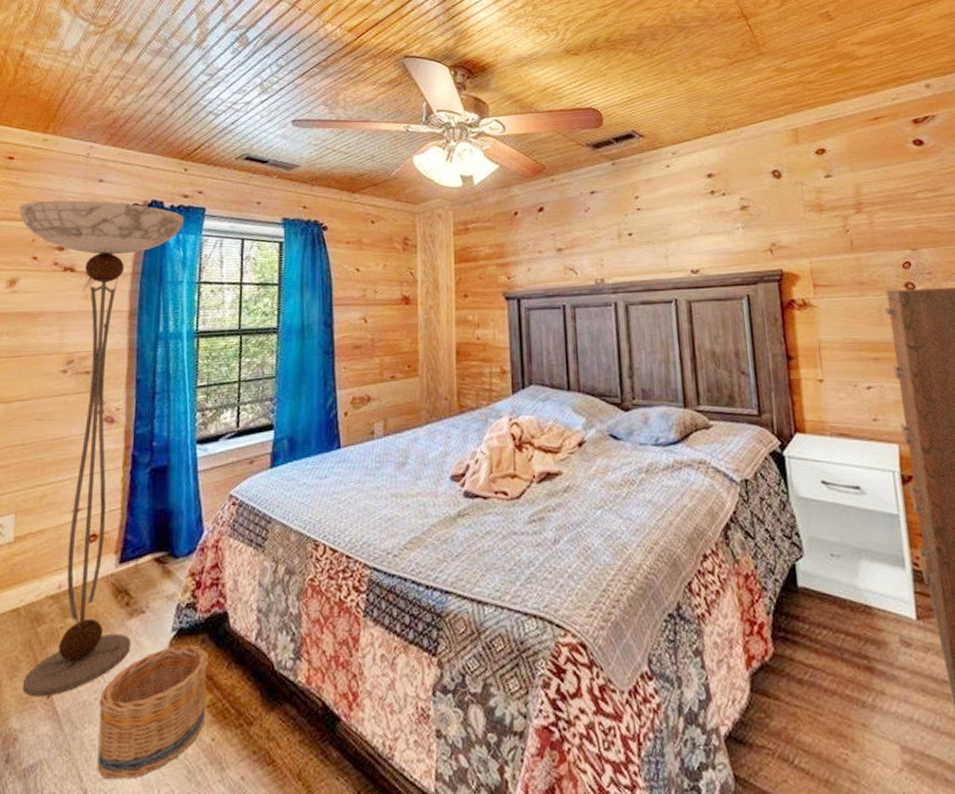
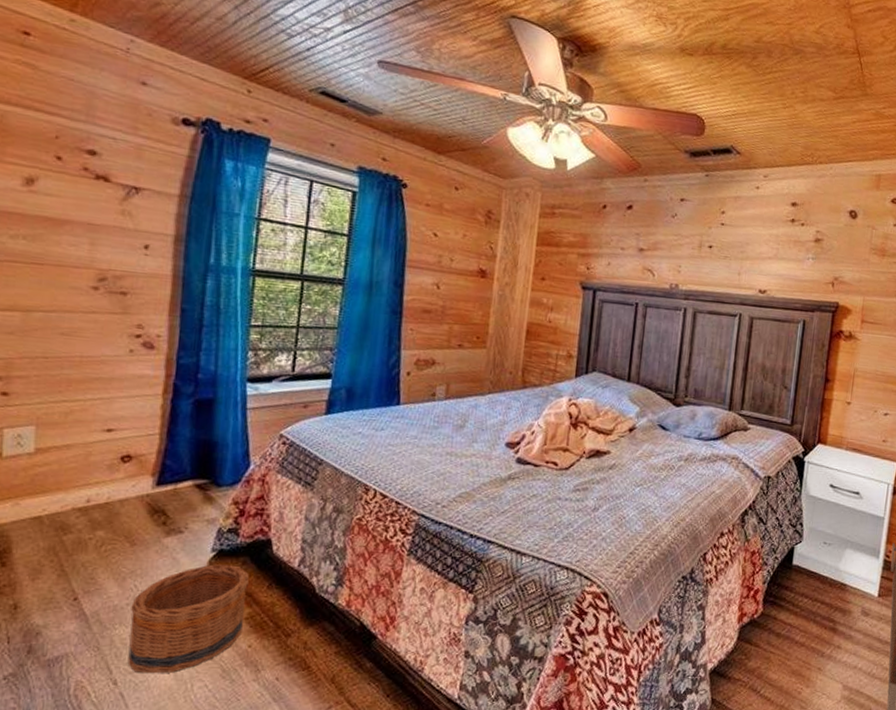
floor lamp: present [18,200,184,697] -> none [37,91,244,599]

